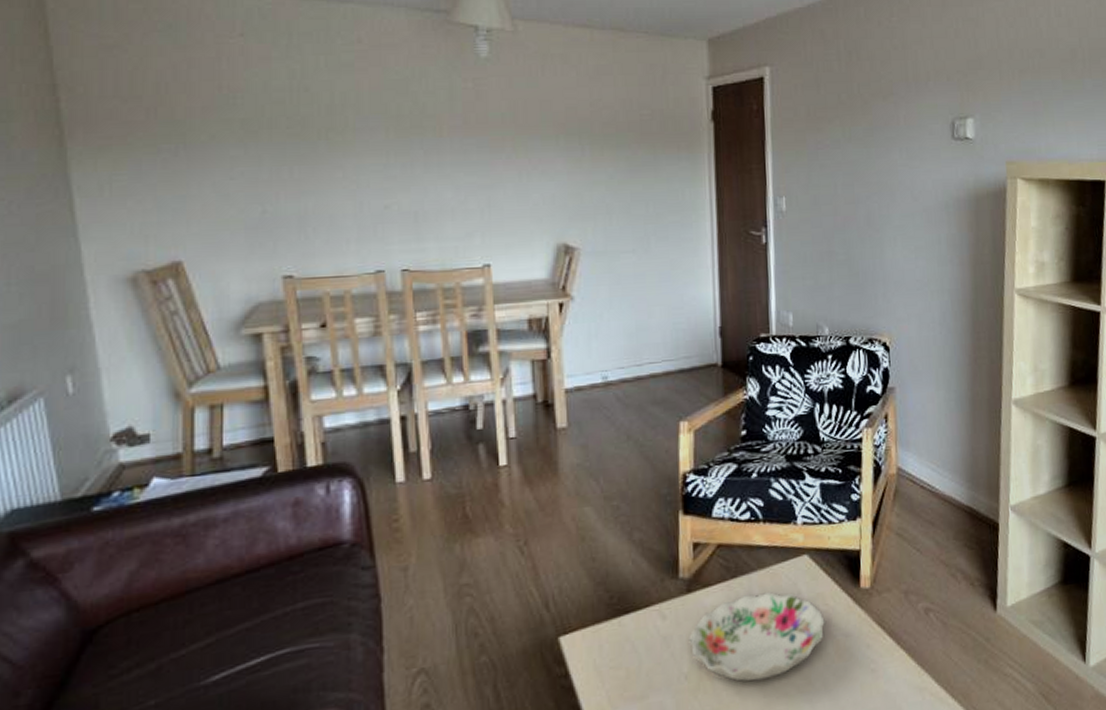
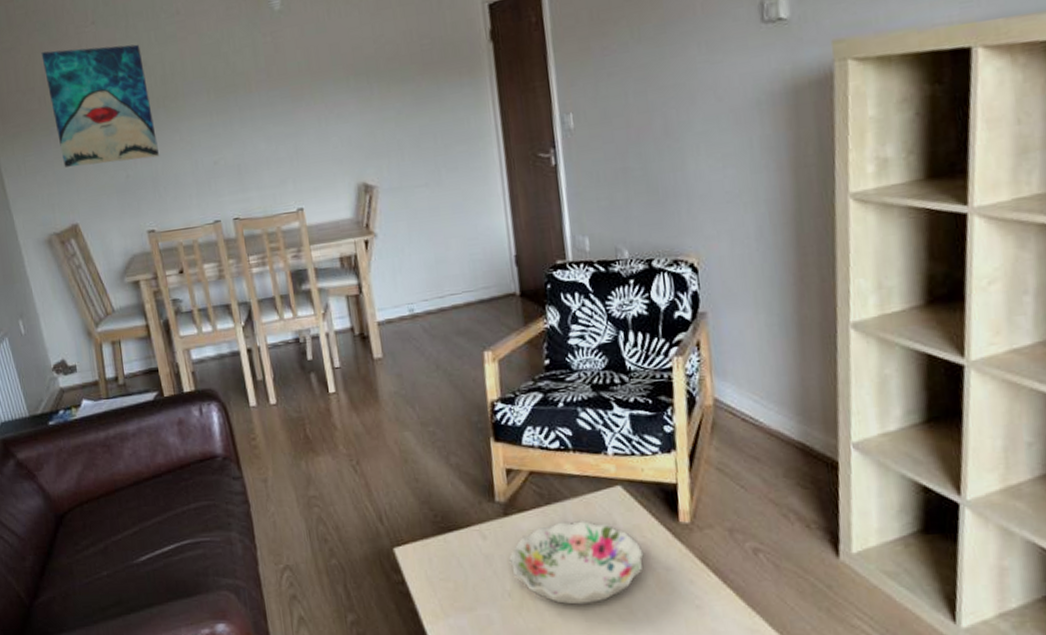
wall art: none [159,57,313,194] -> present [41,44,160,167]

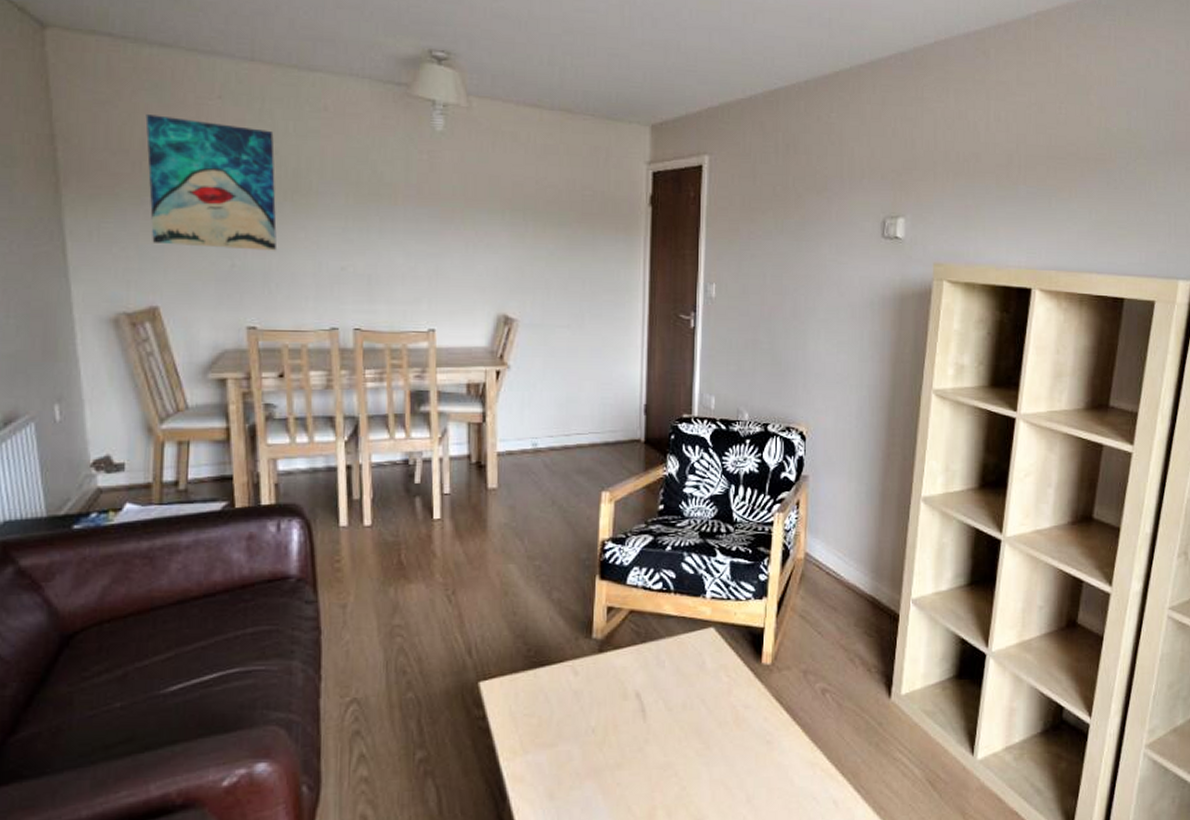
decorative bowl: present [509,521,644,605] -> none [598,659,726,741]

